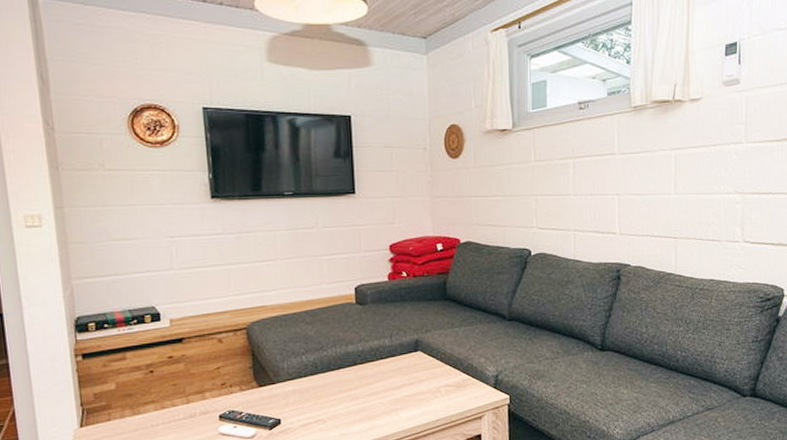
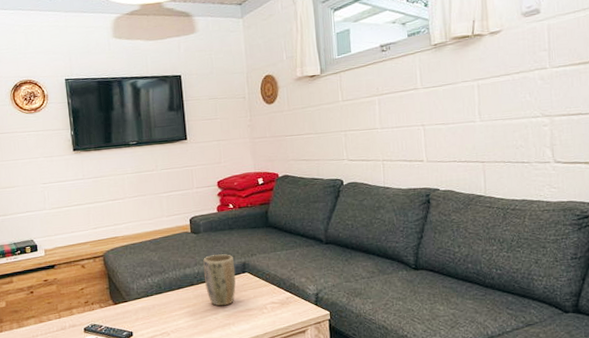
plant pot: none [369,329,407,390] -> present [203,254,236,306]

